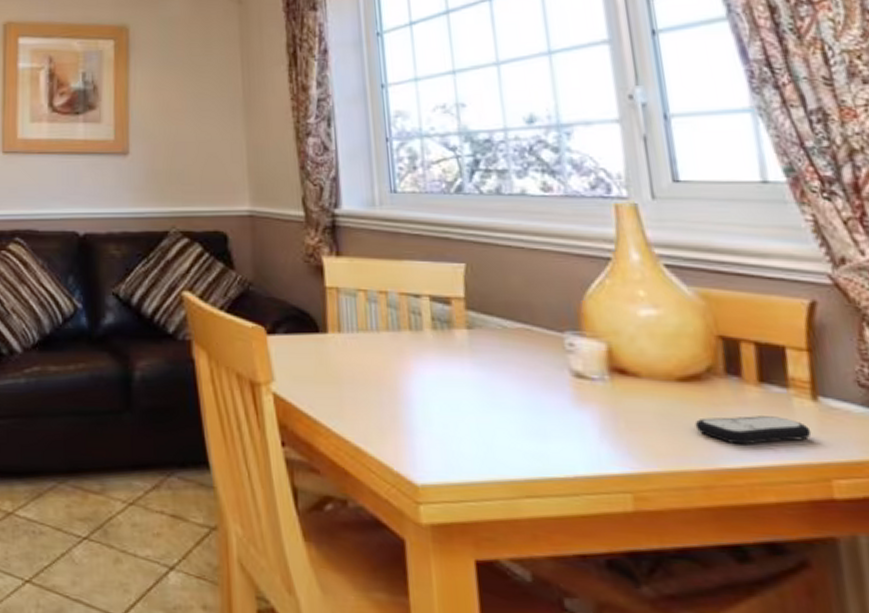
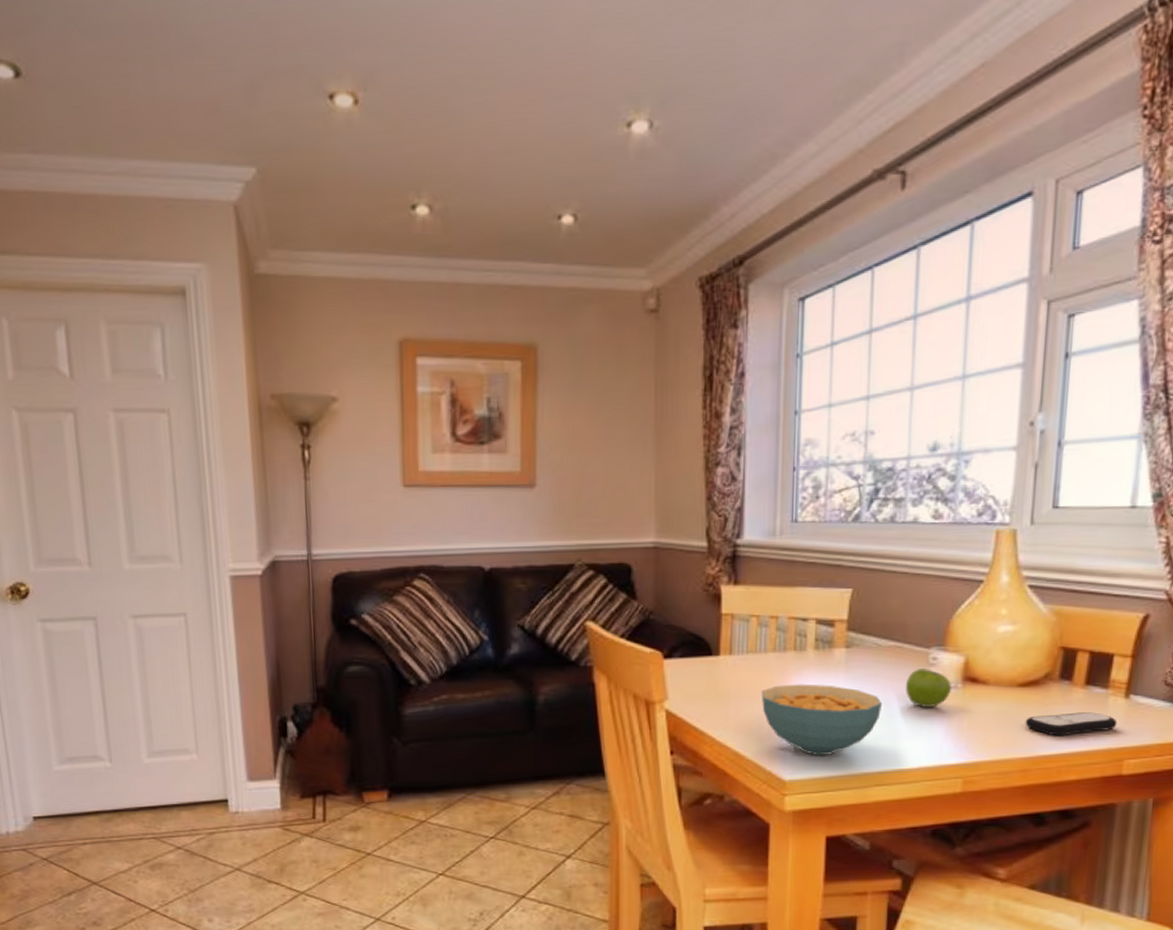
cereal bowl: none [377,368,520,456] -> present [761,684,883,755]
fruit: none [542,356,598,402] -> present [905,669,951,707]

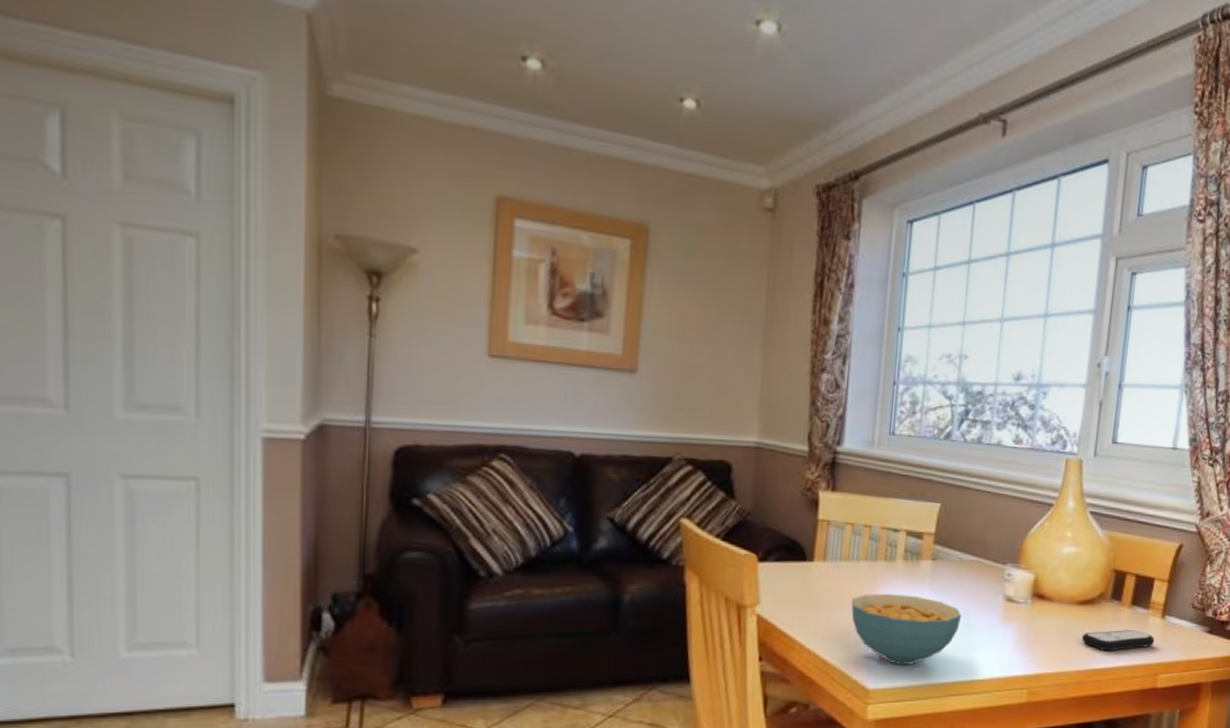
fruit: present [905,669,951,707] -> none [982,584,1022,621]

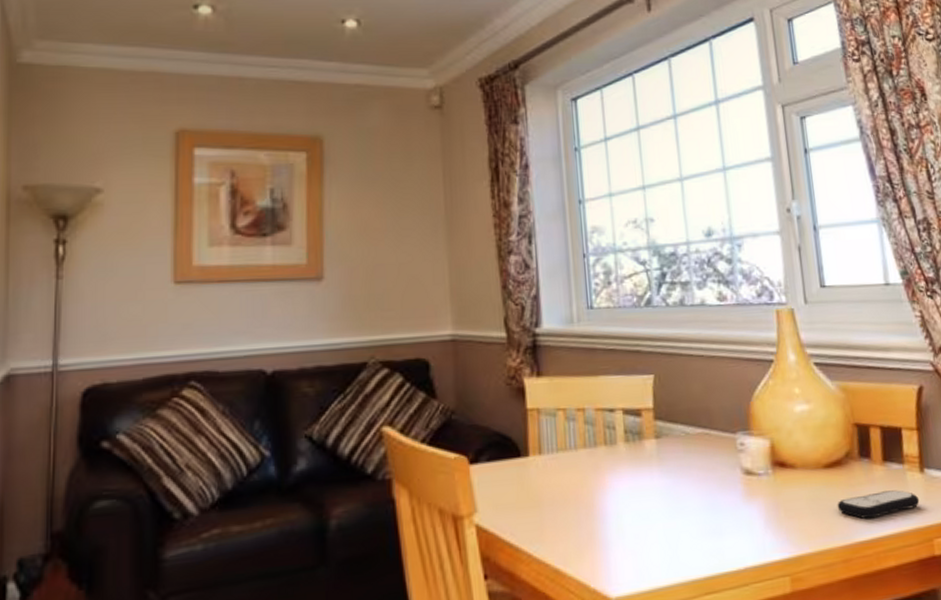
cereal bowl: present [851,593,962,665] -> none [575,481,700,565]

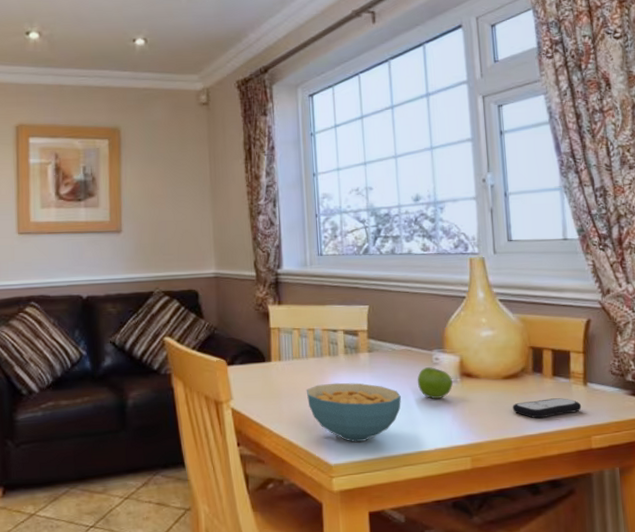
cereal bowl: none [575,481,700,565] -> present [306,382,402,442]
fruit: none [718,455,763,499] -> present [417,367,453,399]

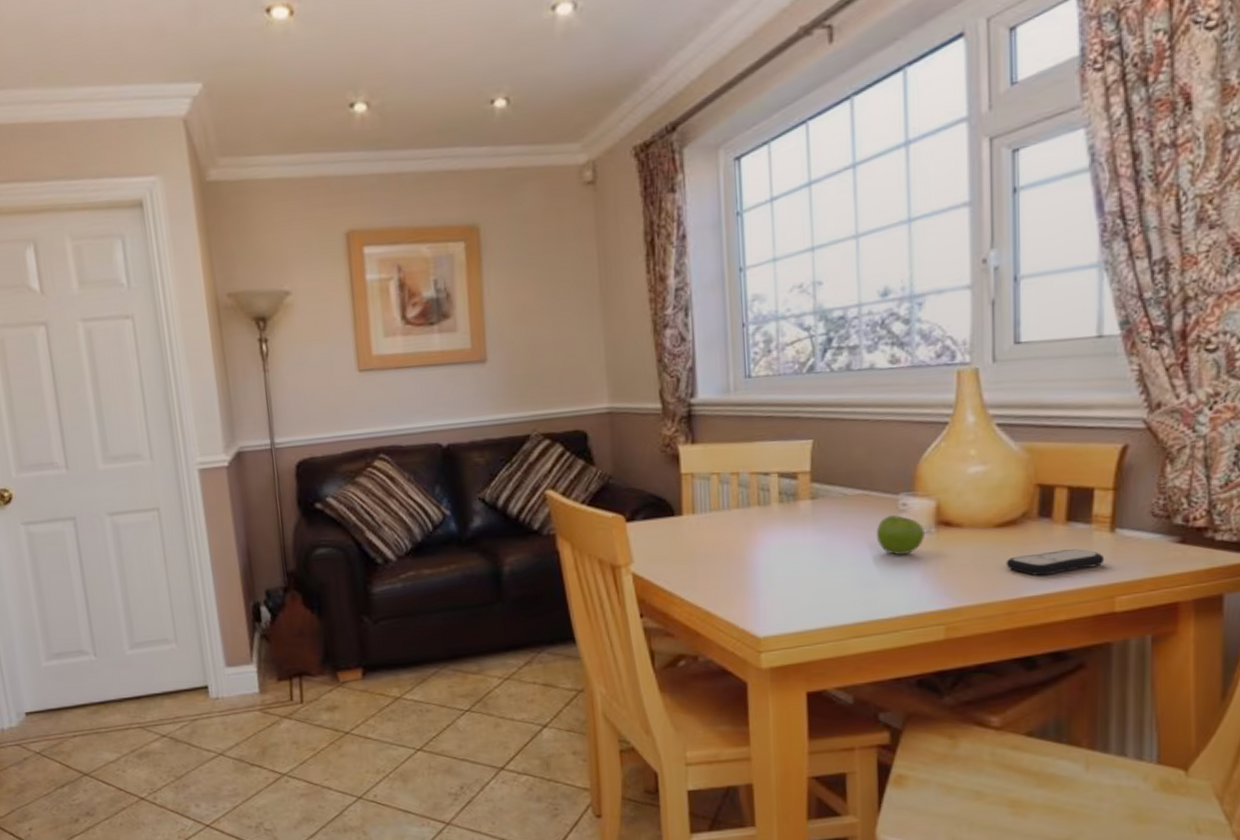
cereal bowl: present [306,382,402,442] -> none [727,538,855,610]

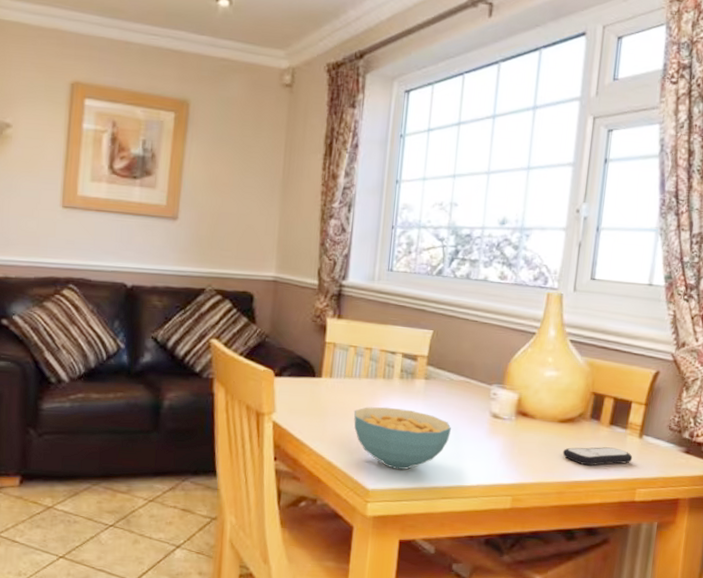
cereal bowl: none [727,538,855,610] -> present [353,406,452,470]
fruit: present [876,515,924,555] -> none [470,401,507,435]

